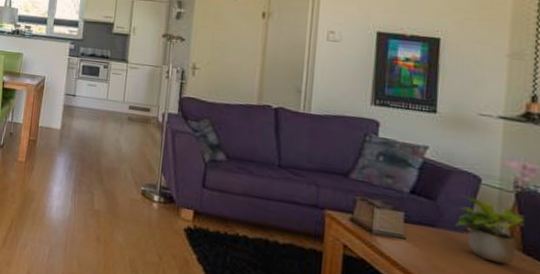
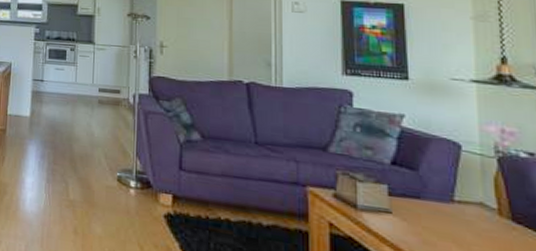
potted plant: present [455,194,525,264] -> none [440,162,510,234]

